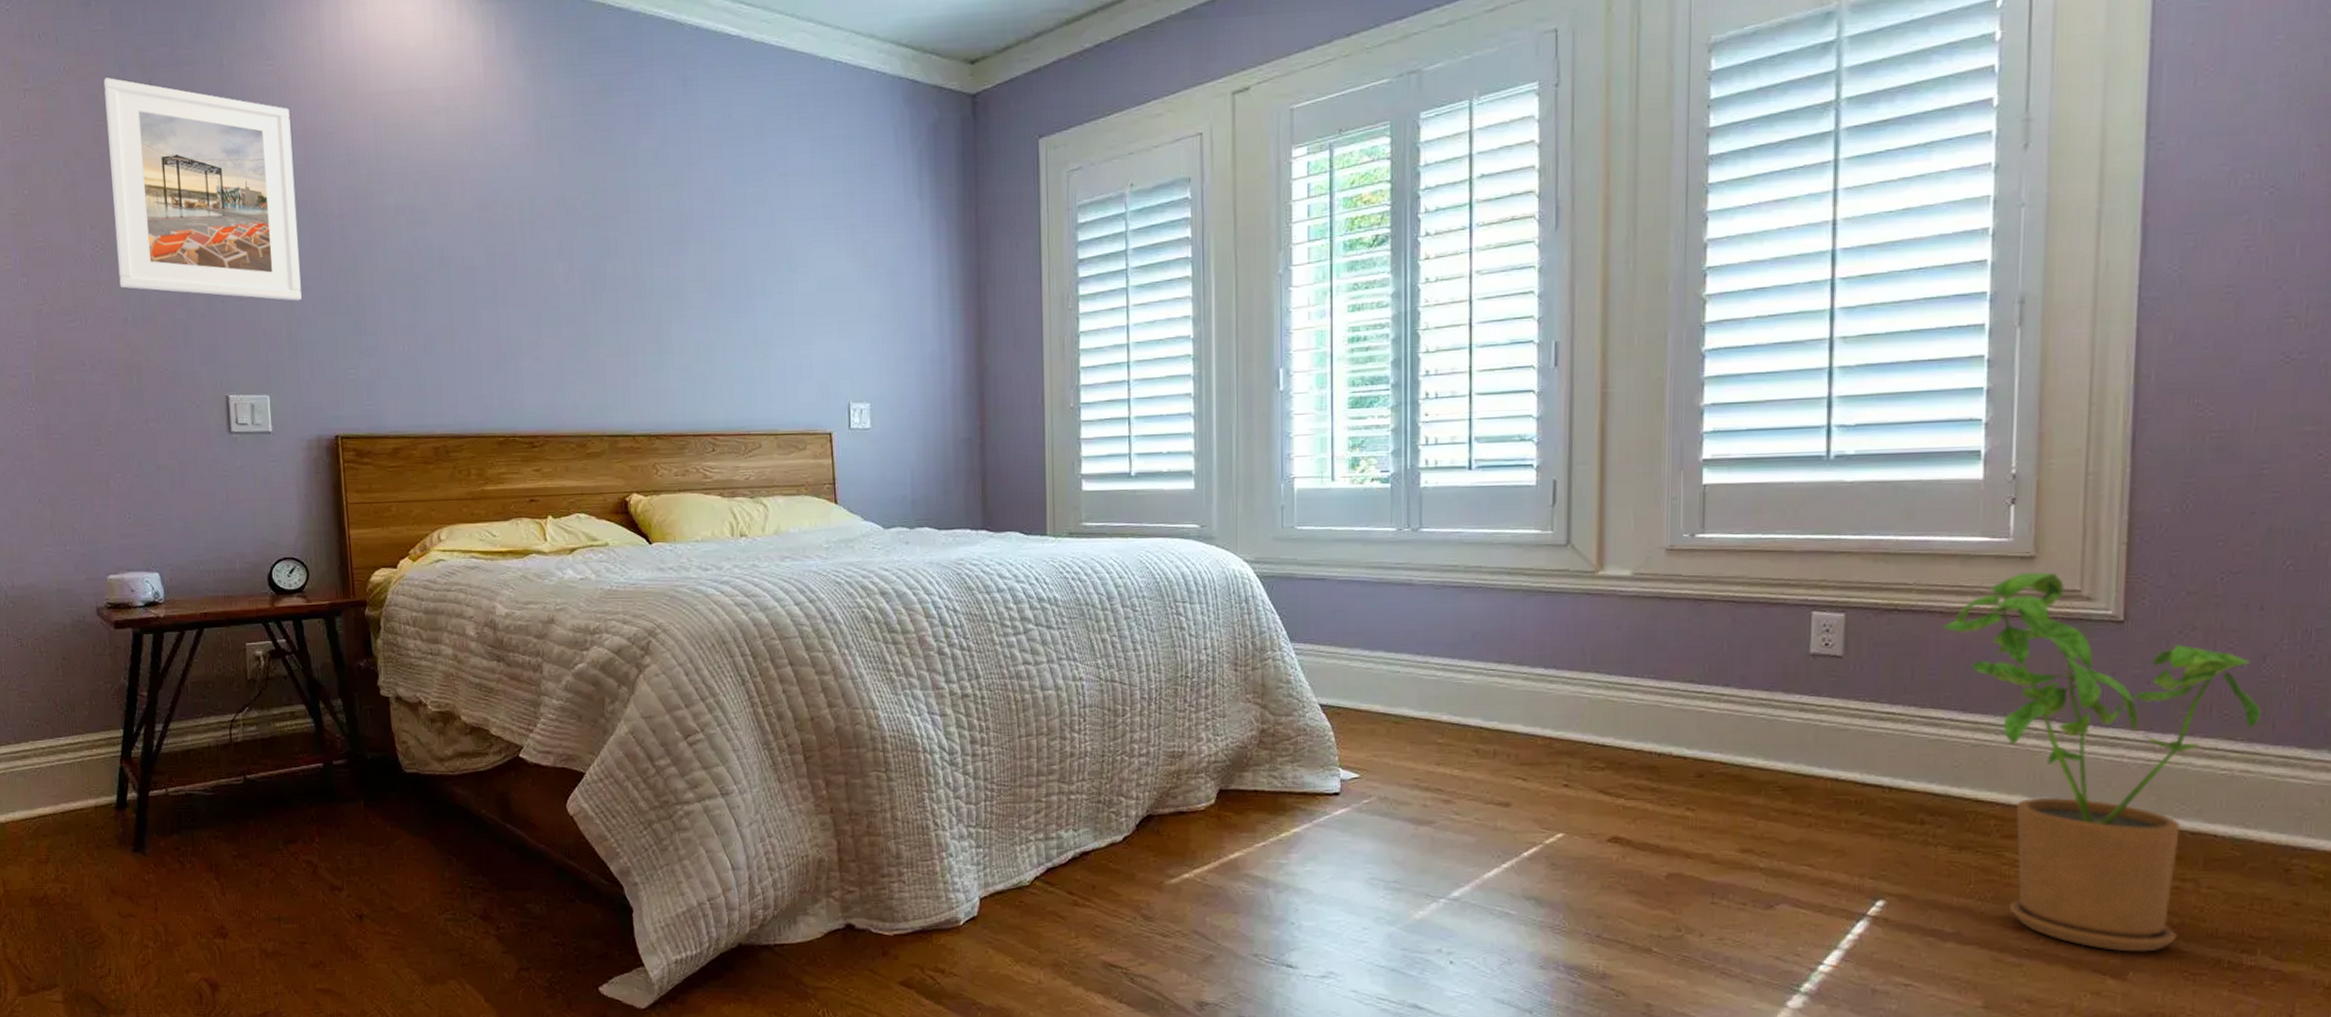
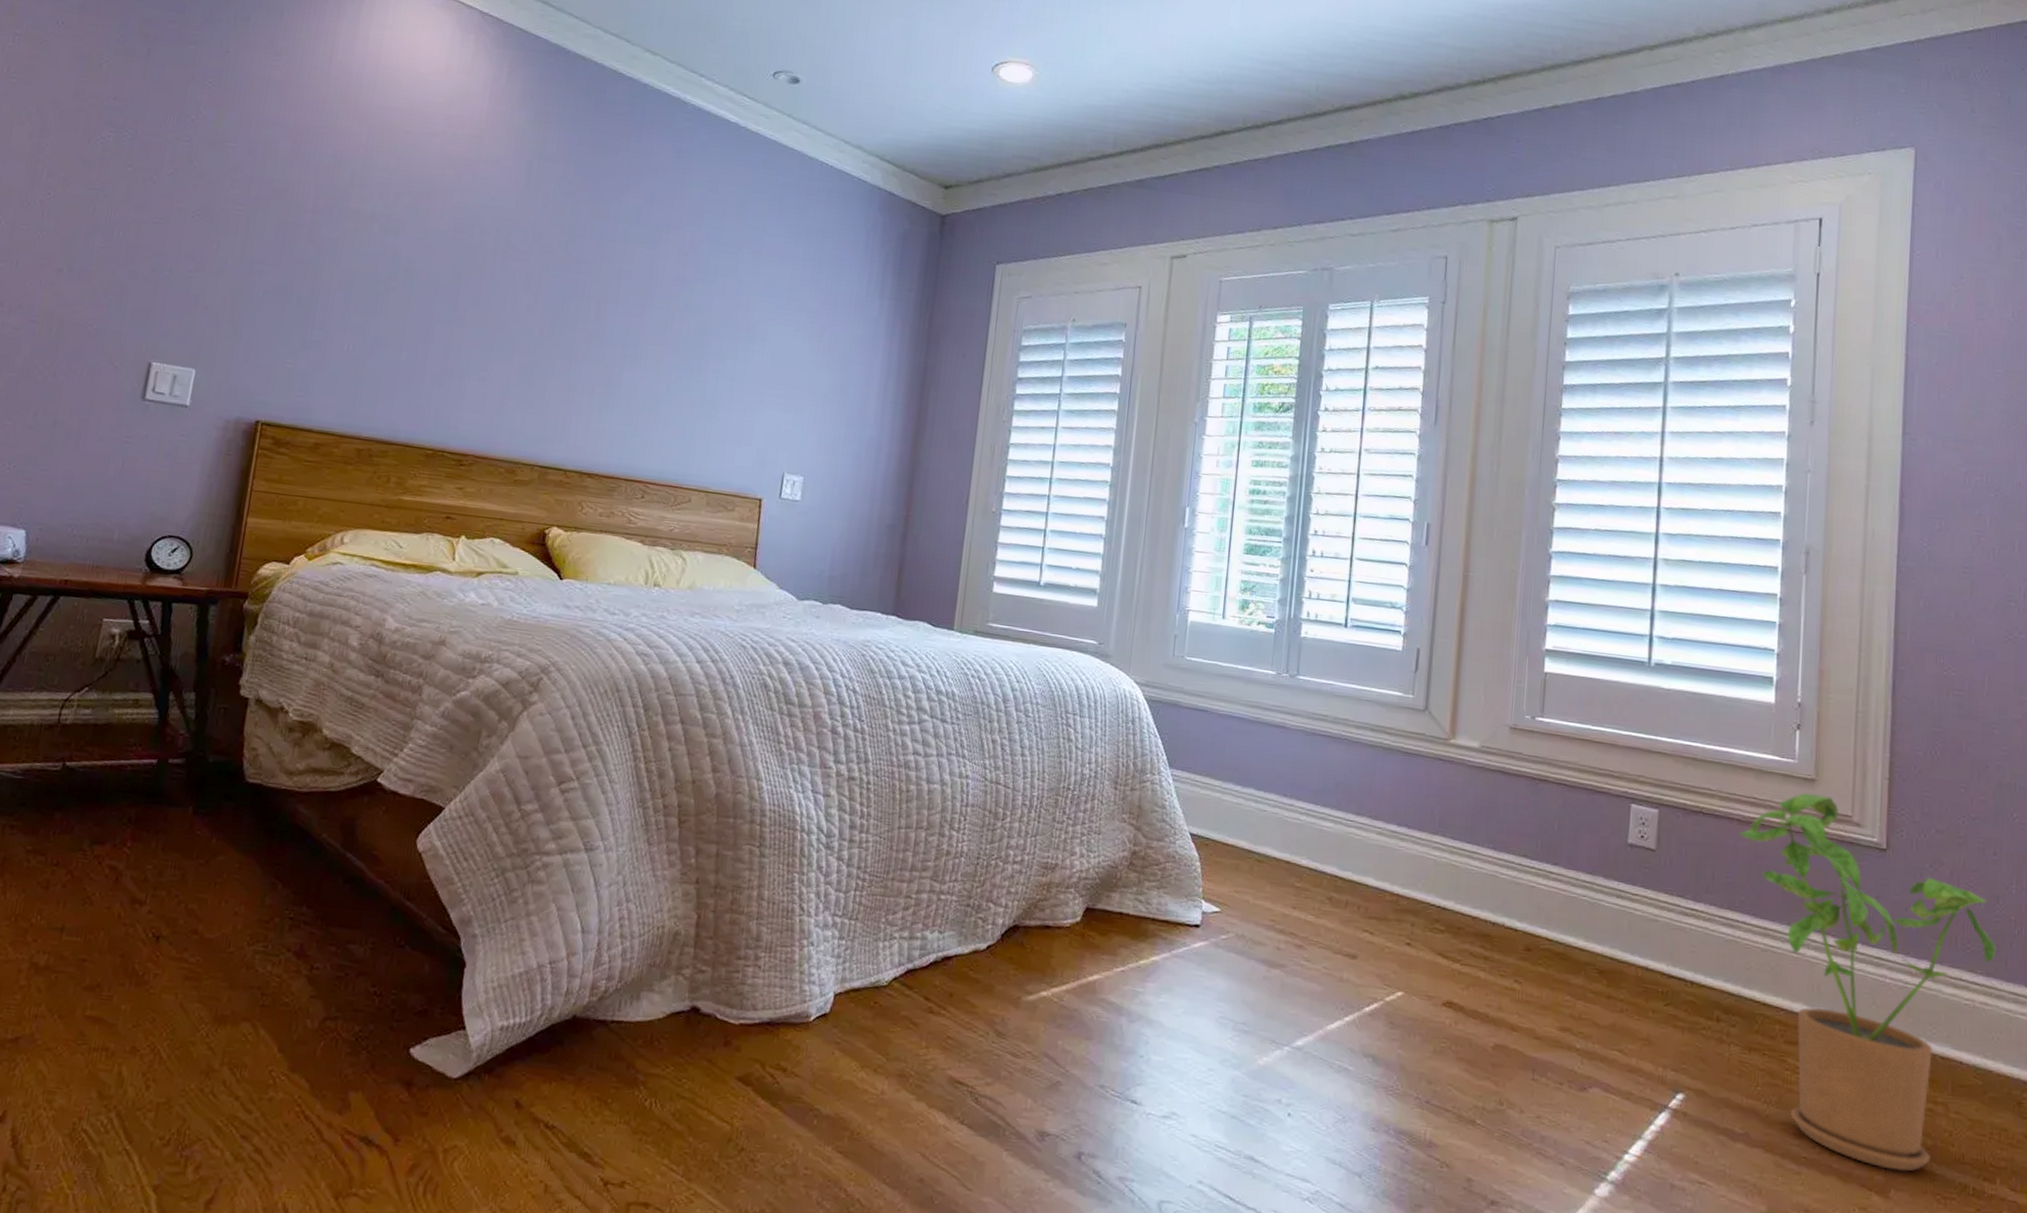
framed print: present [104,78,302,301] -> none [63,39,286,283]

